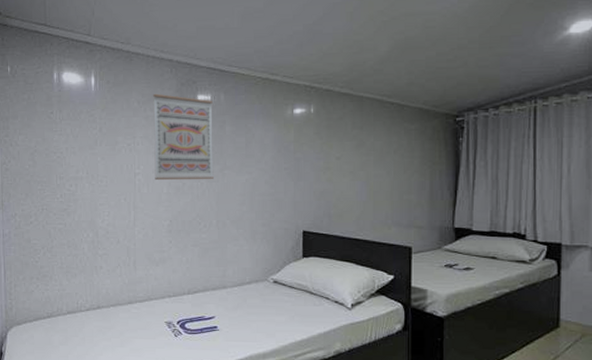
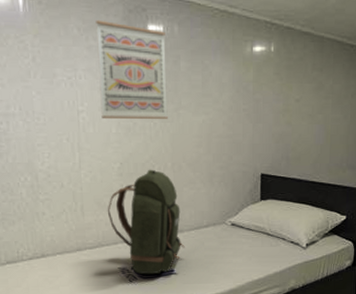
backpack: none [157,226,228,331] -> present [108,169,185,275]

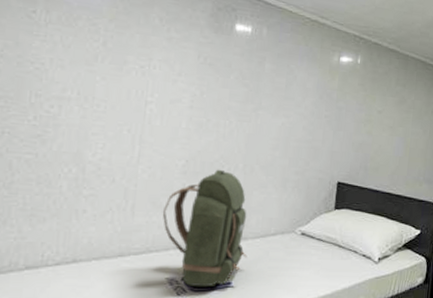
wall art: present [96,20,168,120] -> none [172,13,253,118]

